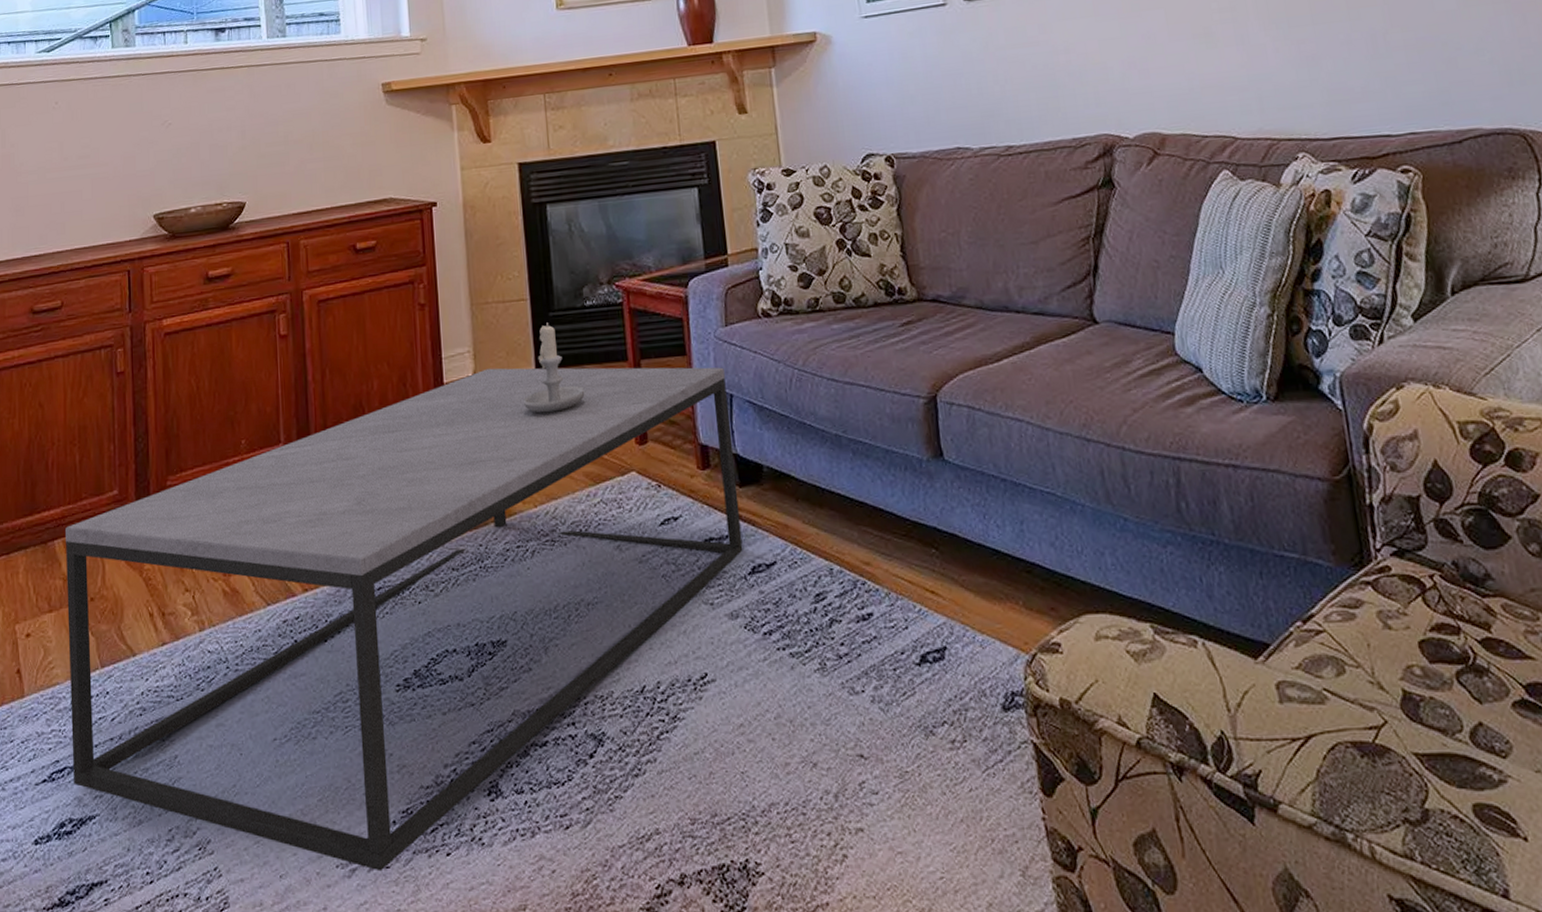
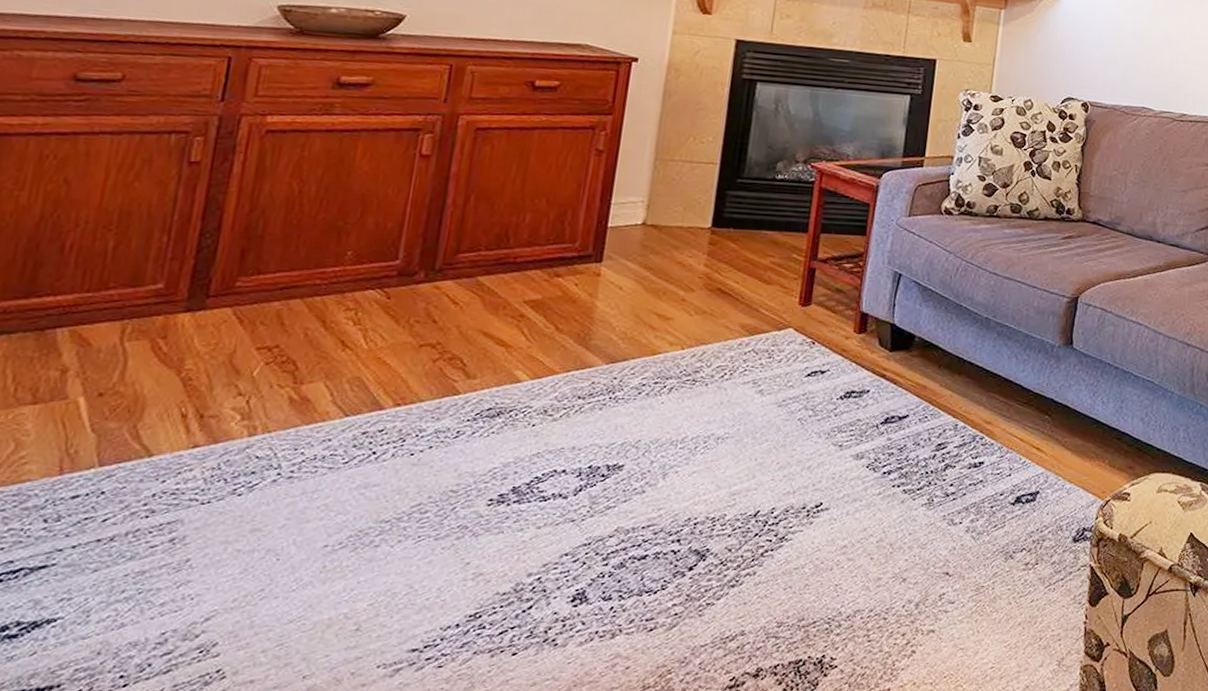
coffee table: present [65,367,743,872] -> none [31,219,899,671]
candle: present [523,322,585,414] -> none [691,188,759,268]

